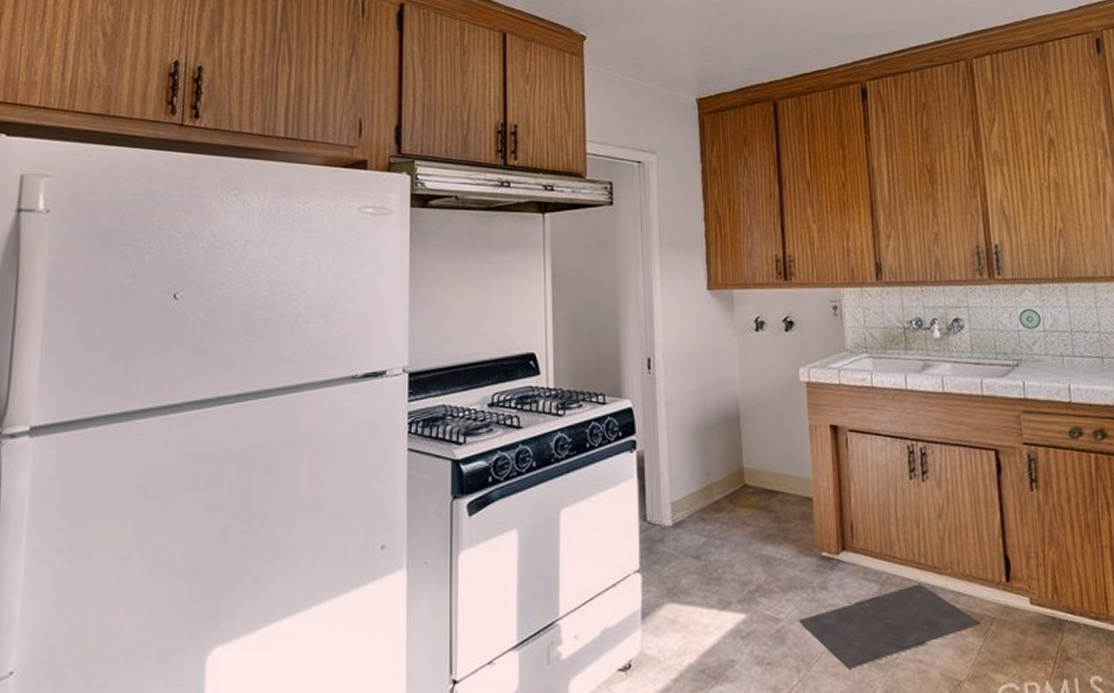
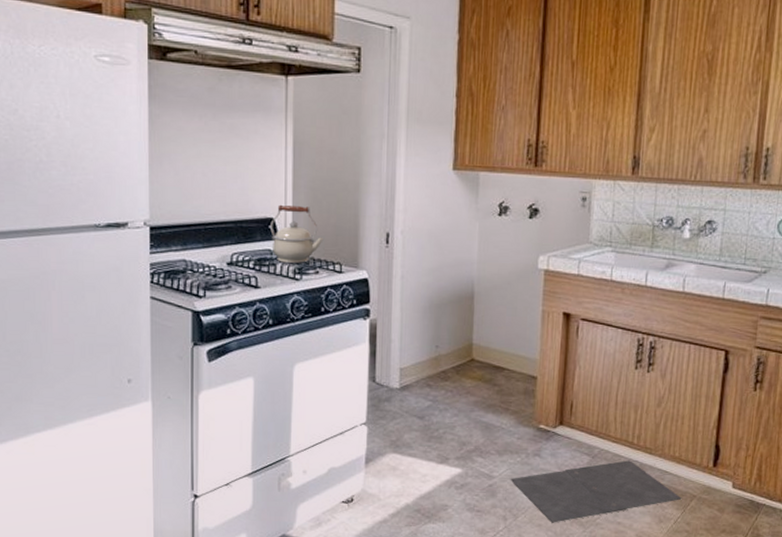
kettle: none [531,338,585,400] -> present [270,204,323,264]

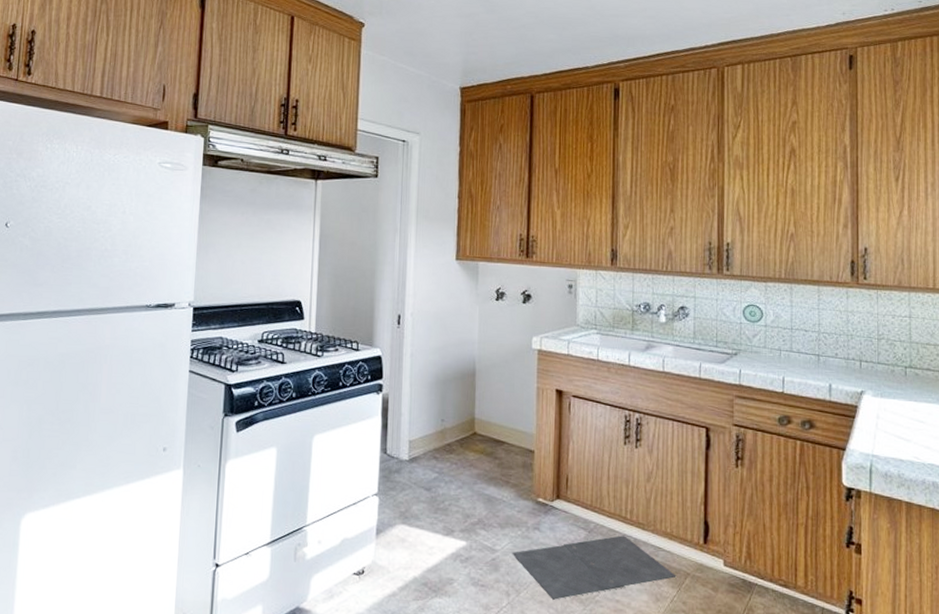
kettle: present [270,204,323,264] -> none [297,289,343,342]

